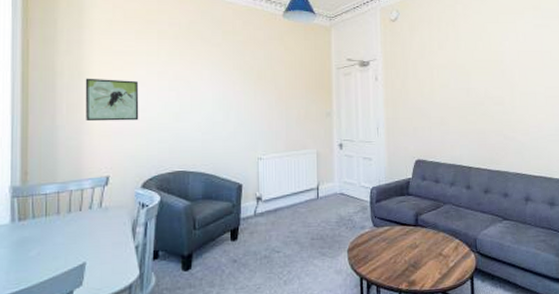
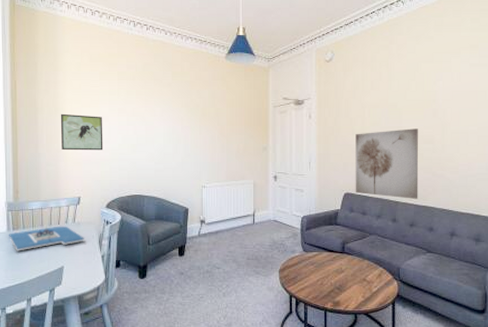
board game: none [13,212,115,248] -> present [9,226,85,251]
wall art: none [424,90,491,164] -> present [355,128,419,199]

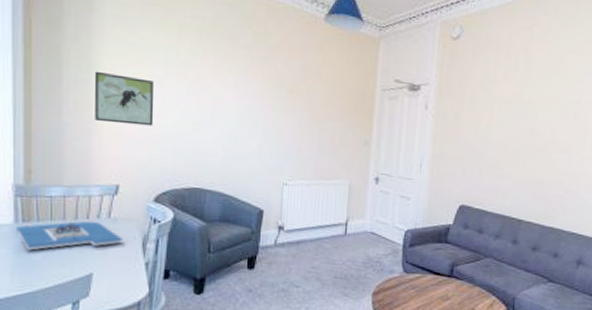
wall art: present [355,128,419,199] -> none [472,133,554,219]

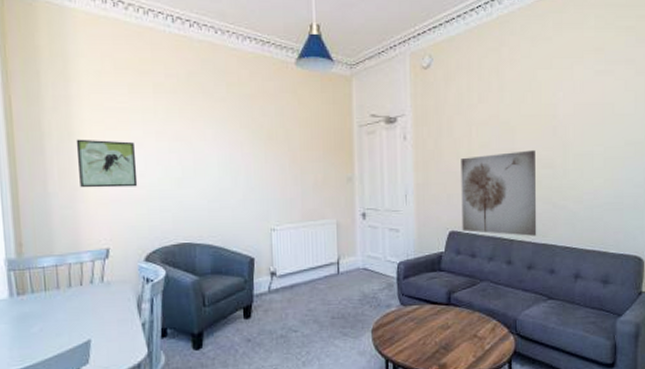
board game: present [17,221,124,251] -> none [12,287,119,324]
wall art: none [472,133,554,219] -> present [461,150,537,236]

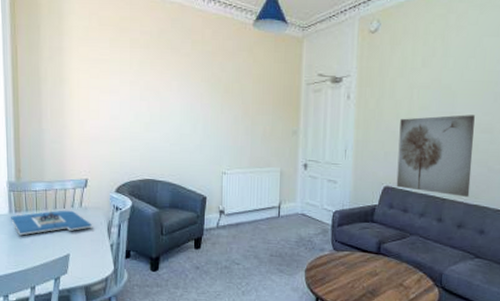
board game: none [12,287,119,324] -> present [11,210,93,236]
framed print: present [76,139,138,188] -> none [66,84,113,128]

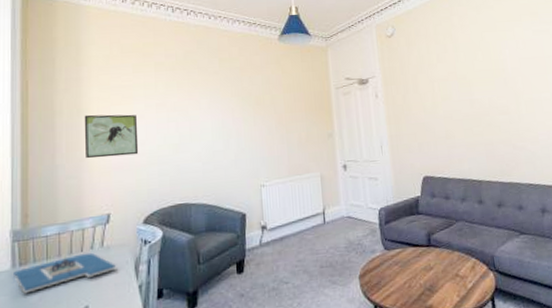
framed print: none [66,84,113,128] -> present [84,114,139,159]
wall art: present [396,115,475,197] -> none [427,100,502,177]

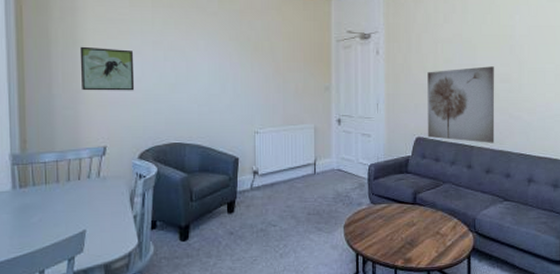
board game: present [14,252,117,294] -> none [14,181,113,214]
wall art: none [427,100,502,177] -> present [427,66,495,143]

